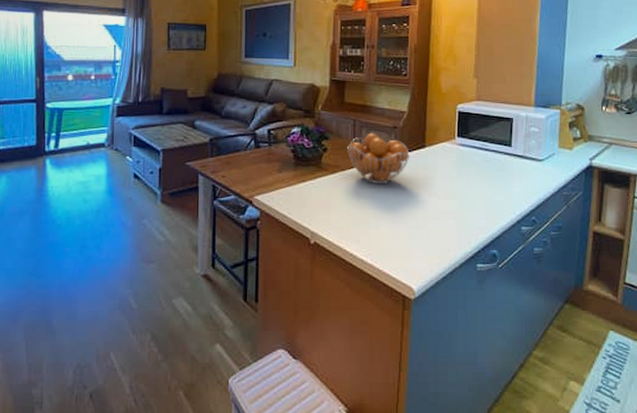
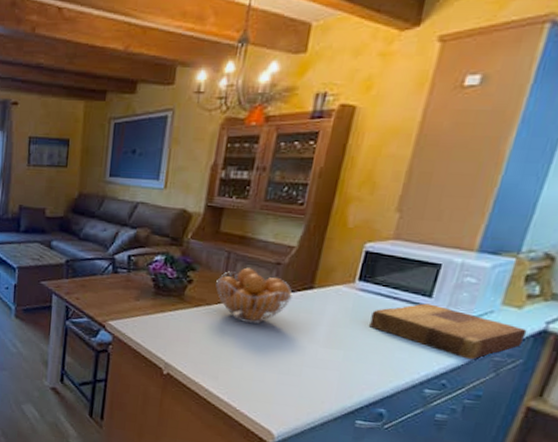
cutting board: none [471,152,580,196] -> present [368,303,527,360]

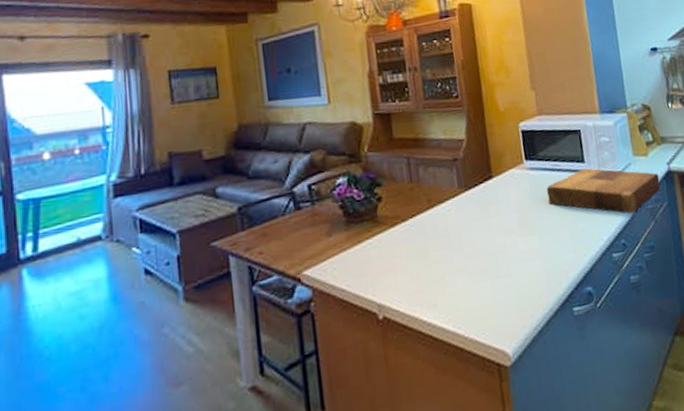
fruit basket: present [216,267,293,325] -> none [405,170,478,231]

